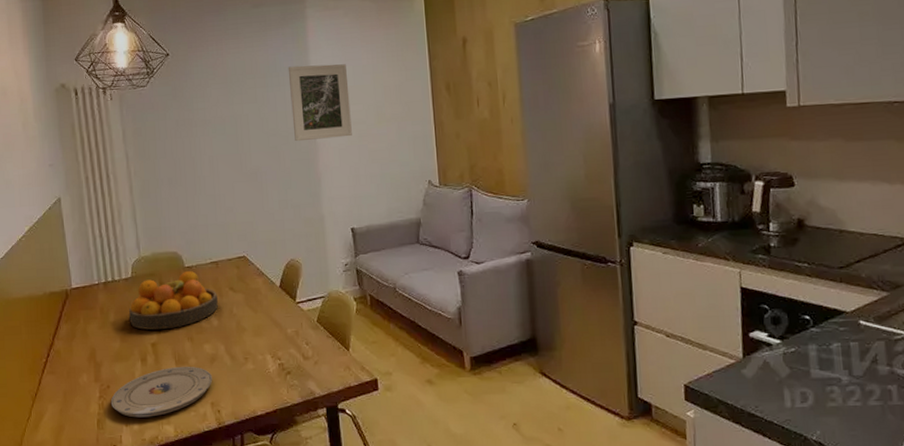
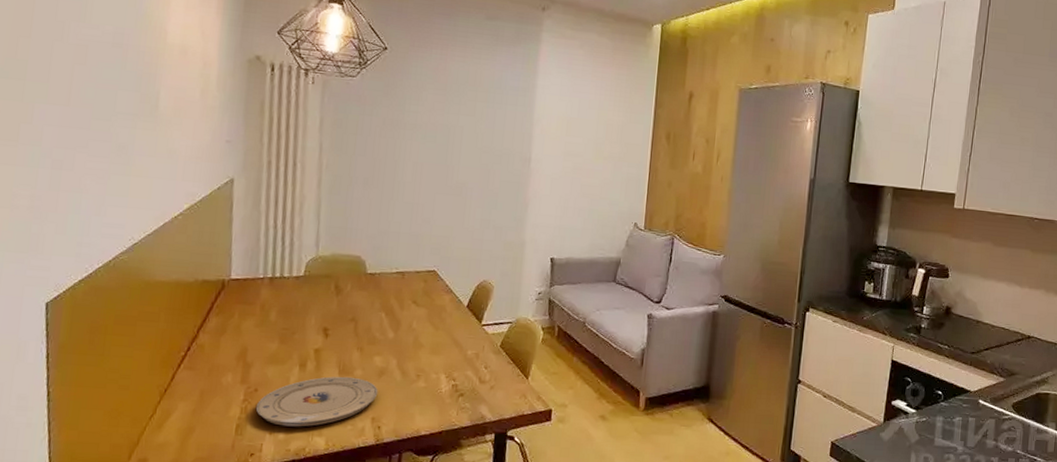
fruit bowl: present [129,270,218,330] -> none [293,277,398,336]
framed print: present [288,64,352,142] -> none [508,86,573,168]

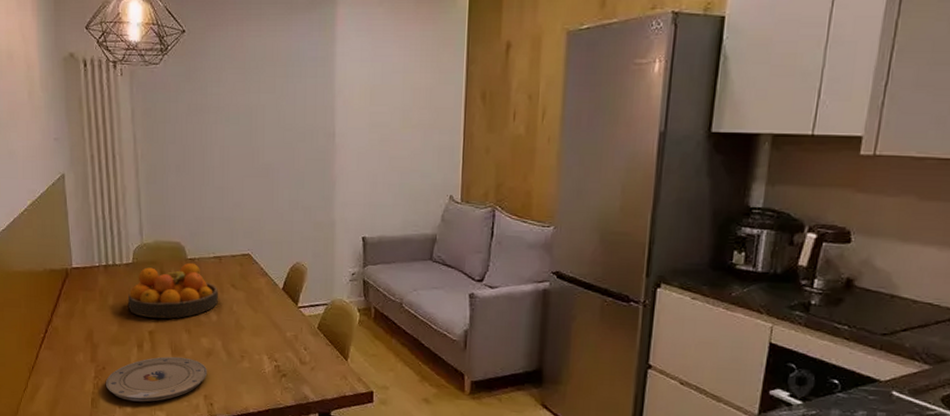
fruit bowl: none [293,277,398,336] -> present [128,262,218,319]

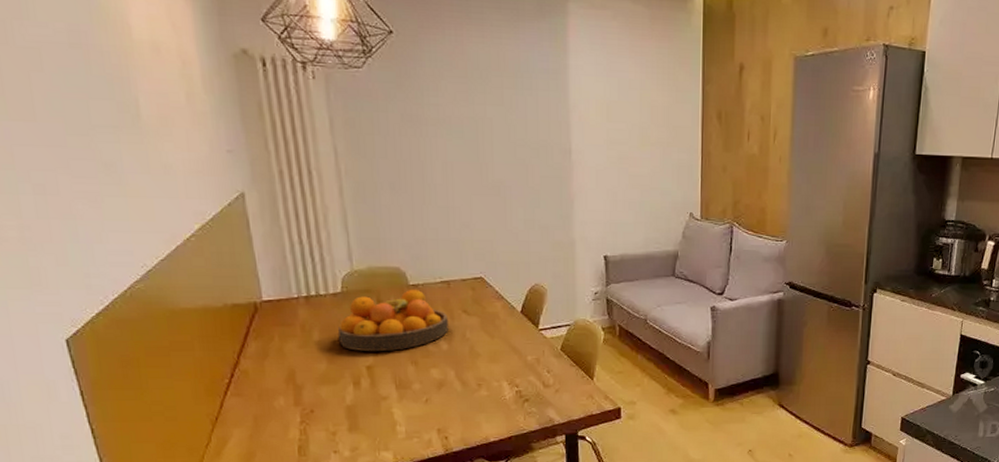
plate: present [105,356,208,402] -> none [315,391,440,444]

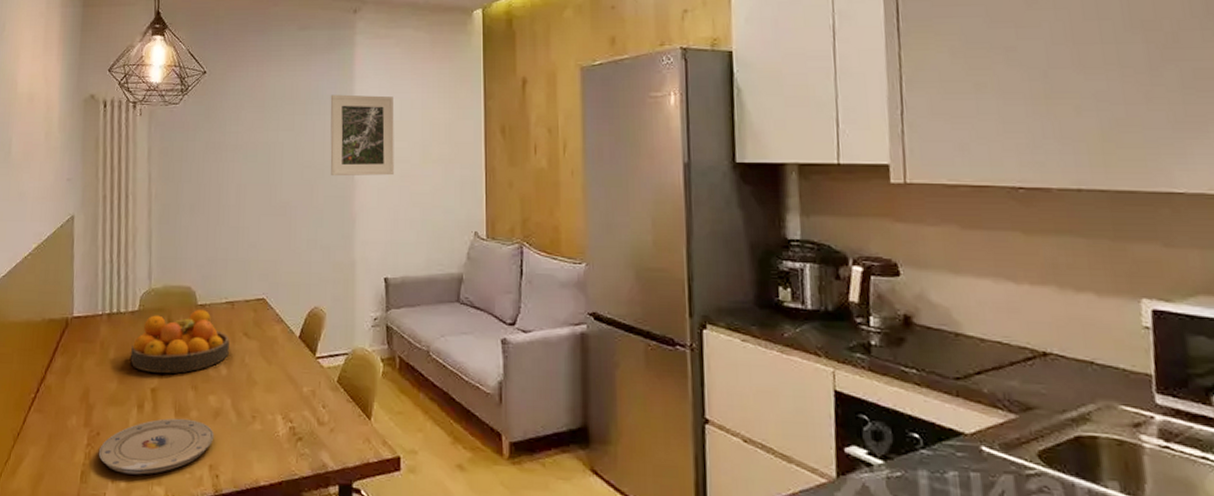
plate: none [315,391,440,444] -> present [98,418,215,475]
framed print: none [542,68,612,157] -> present [330,94,394,177]

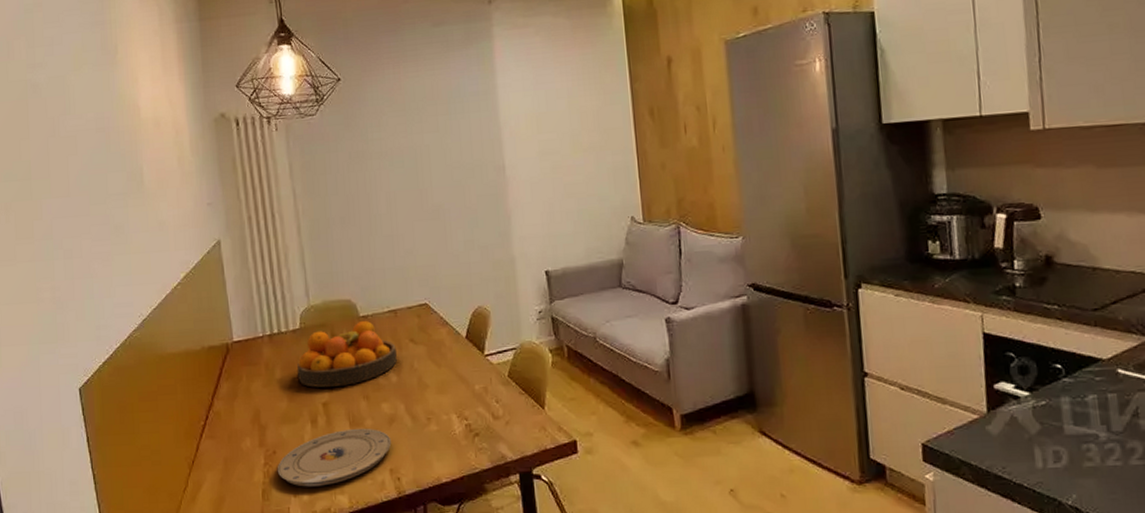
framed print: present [330,94,394,177] -> none [473,88,545,175]

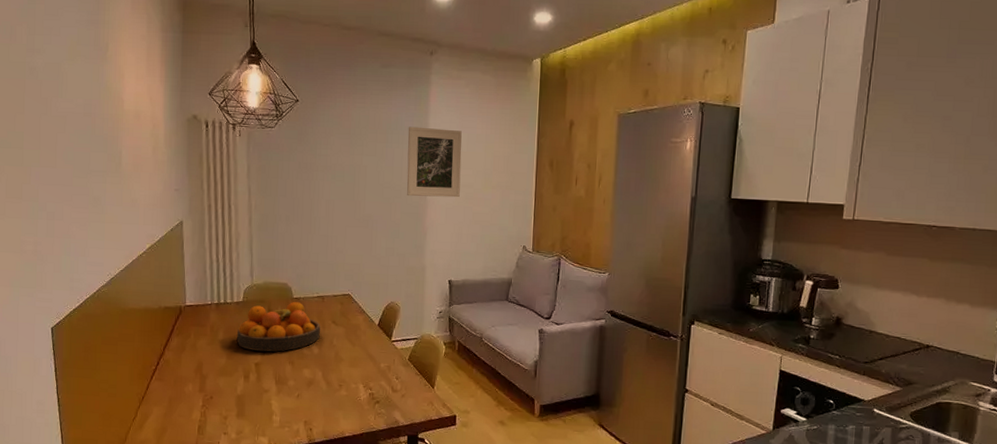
plate: present [277,428,392,487] -> none [212,386,308,429]
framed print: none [473,88,545,175] -> present [407,126,462,198]

